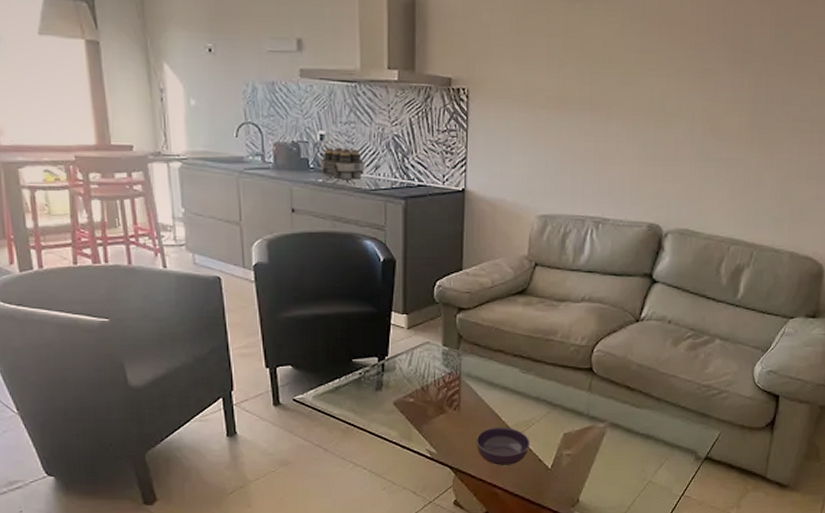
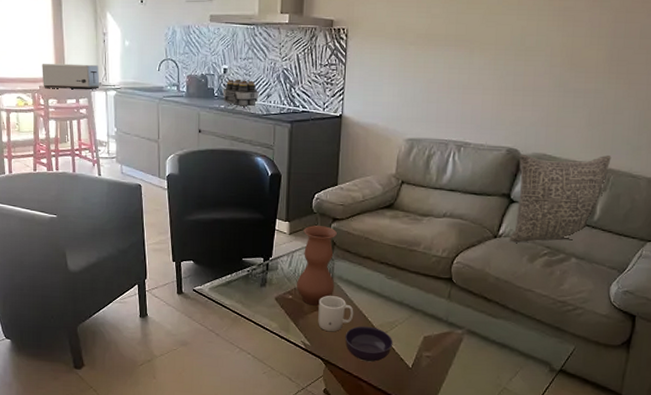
toaster: none [76,126,159,161] -> present [42,63,100,90]
vase: none [419,317,463,408] -> present [297,225,337,306]
mug: none [445,395,486,437] -> present [318,295,354,332]
pillow: none [651,228,754,326] -> present [509,153,612,243]

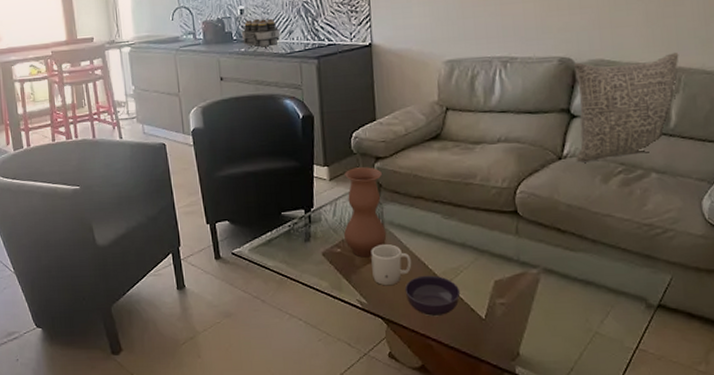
toaster: present [42,63,100,90] -> none [52,22,113,54]

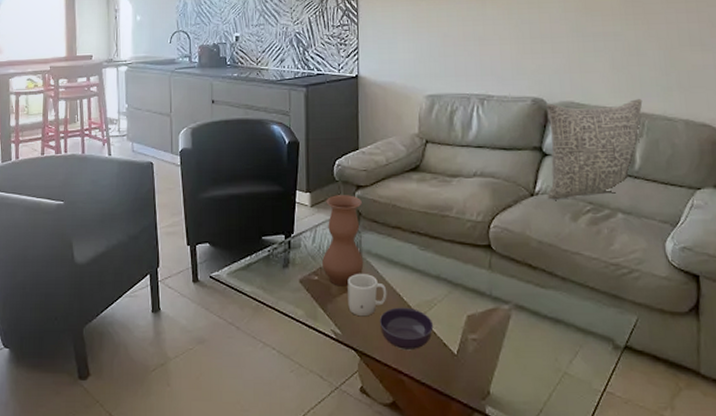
spice rack: present [242,19,281,47] -> none [236,46,272,73]

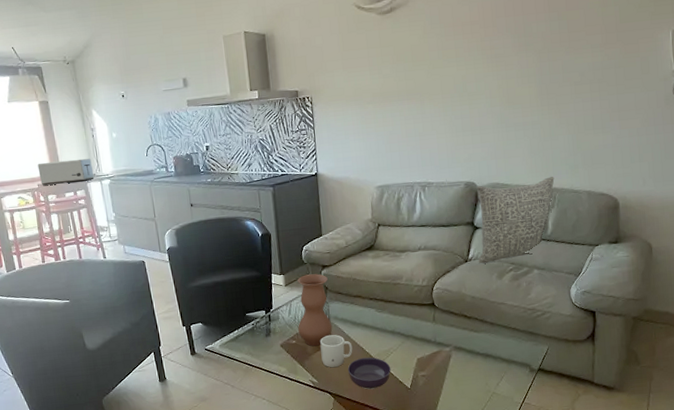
toaster: none [53,41,111,69] -> present [37,158,95,186]

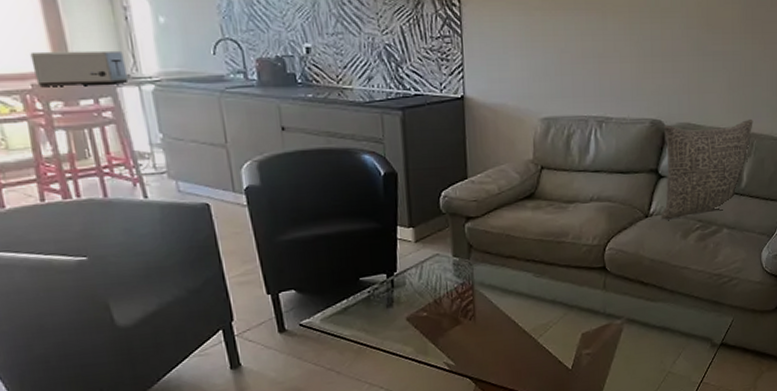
vase: present [297,274,333,347] -> none [431,227,477,320]
mug: present [320,334,353,368] -> none [459,304,502,347]
bowl: present [347,357,391,390] -> none [494,332,549,373]

